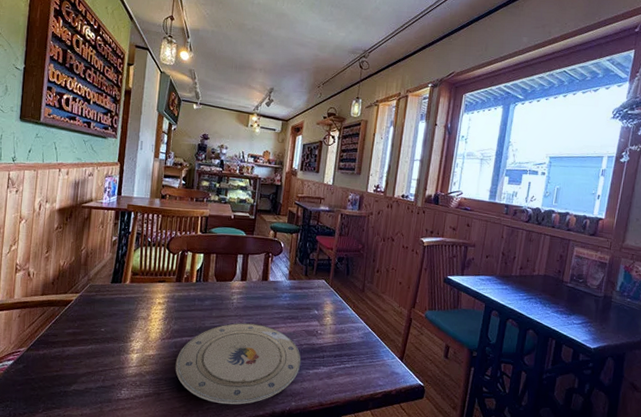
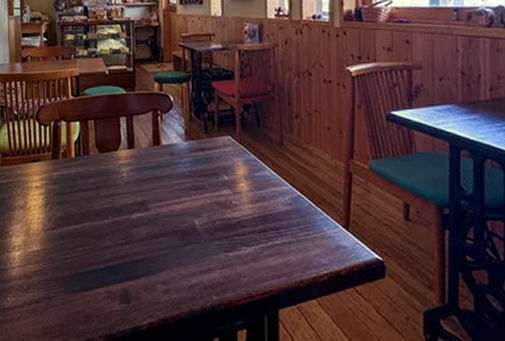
plate: present [175,323,301,405] -> none [64,200,217,304]

